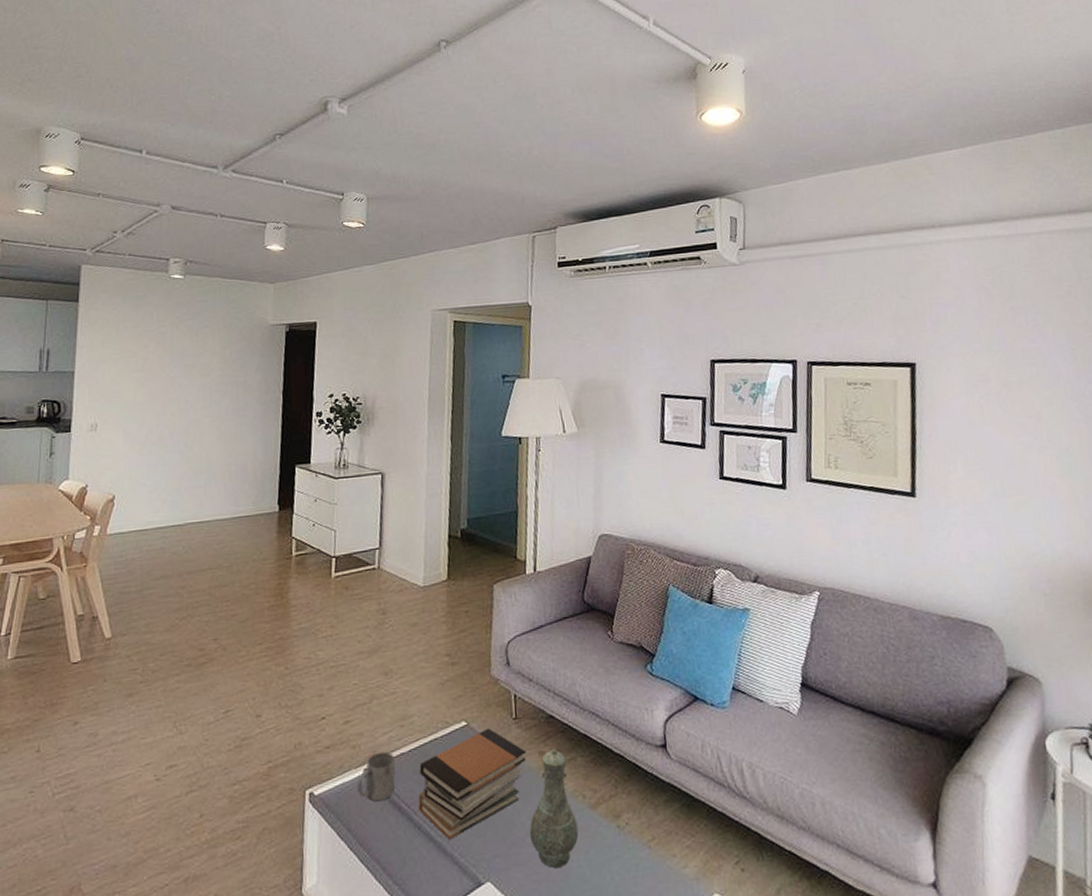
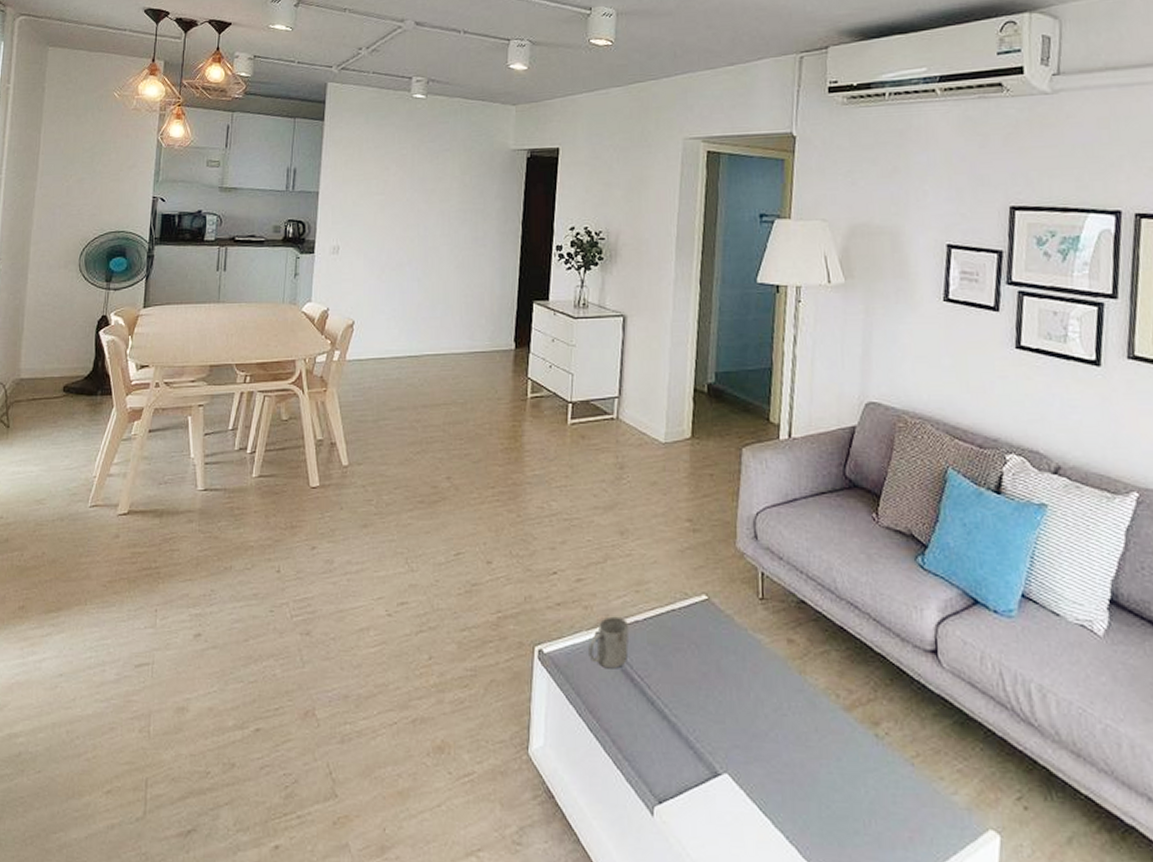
book stack: present [418,728,527,840] -> none [652,606,774,721]
vase: present [530,749,579,869] -> none [774,638,830,771]

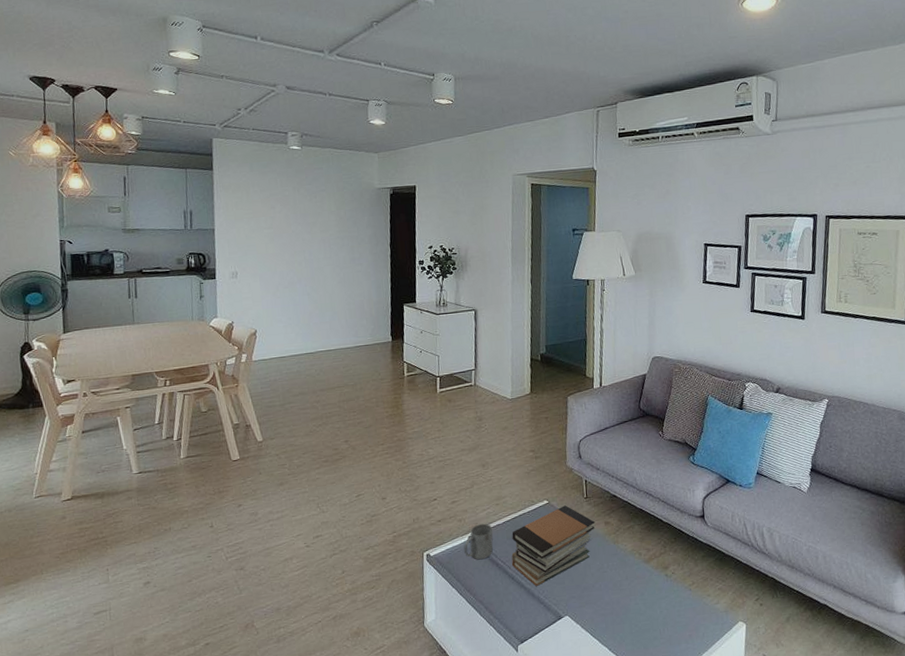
book stack: none [652,606,774,721] -> present [511,505,595,586]

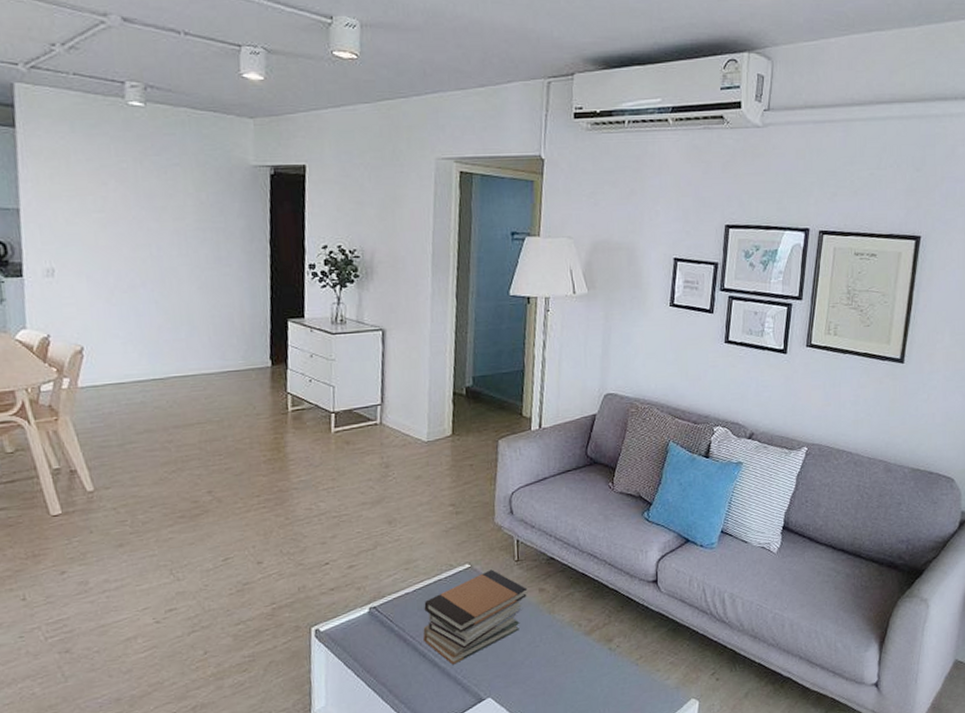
mug: present [464,523,493,560] -> none [363,591,401,635]

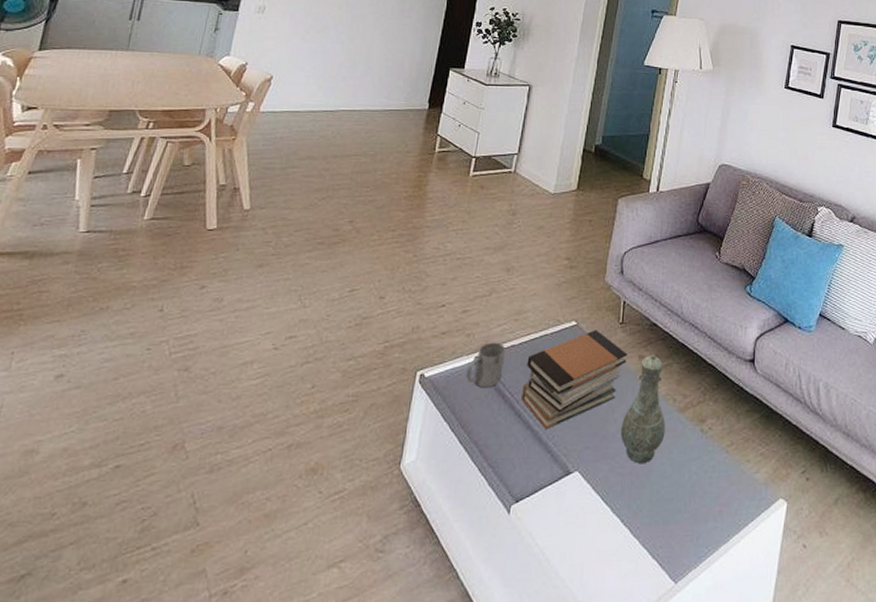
mug: none [363,591,401,635] -> present [466,342,506,388]
vase: none [529,586,574,685] -> present [621,354,666,464]

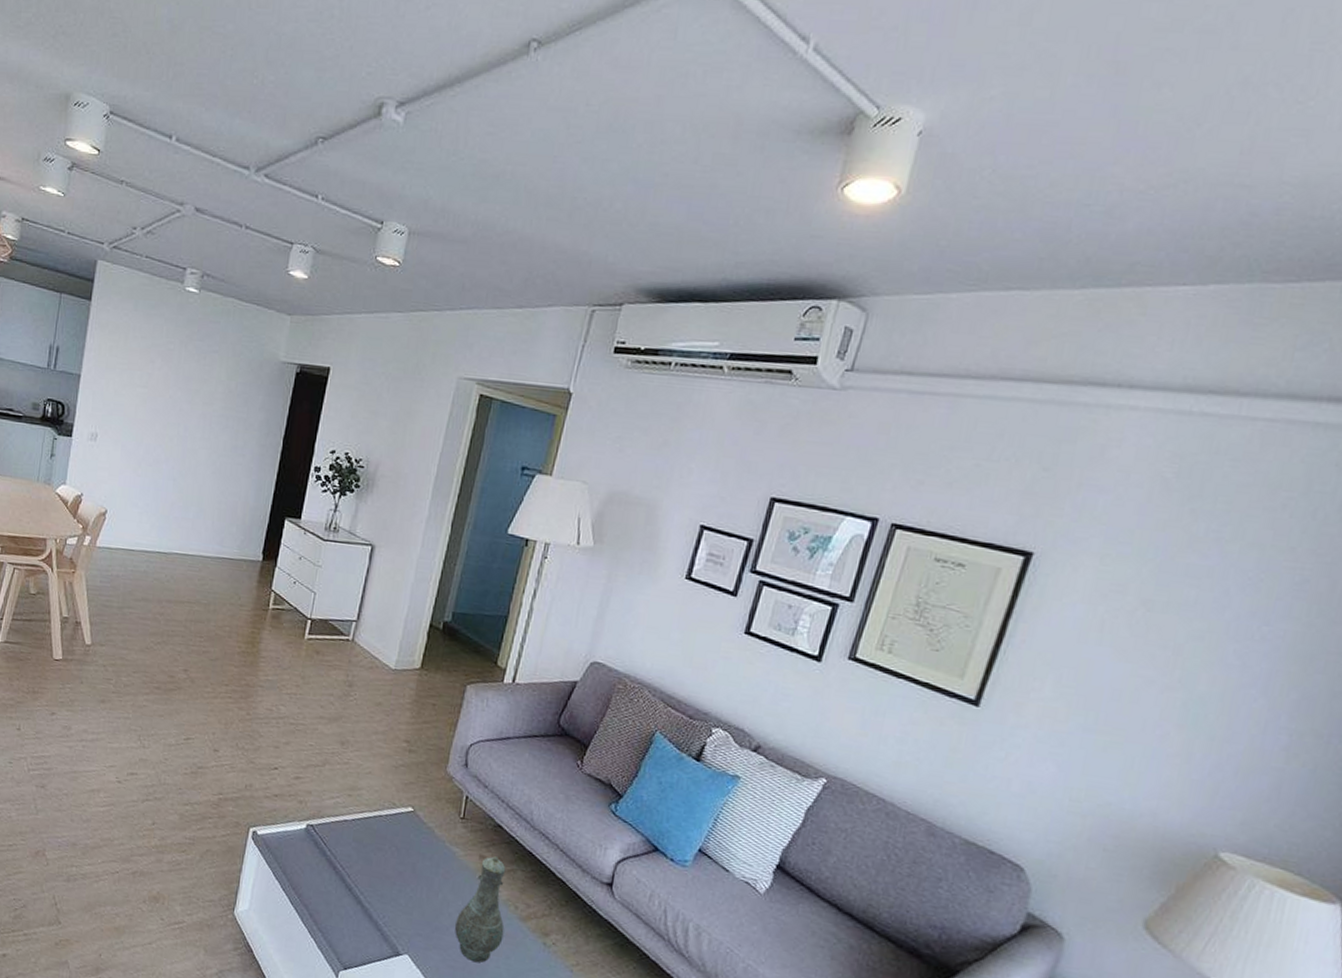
mug: present [466,342,506,388] -> none [298,812,339,857]
book stack: present [521,330,628,429] -> none [353,820,468,908]

